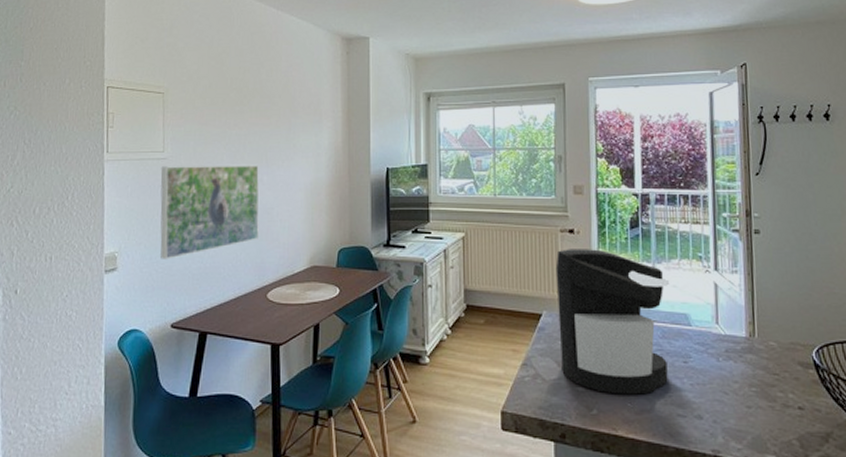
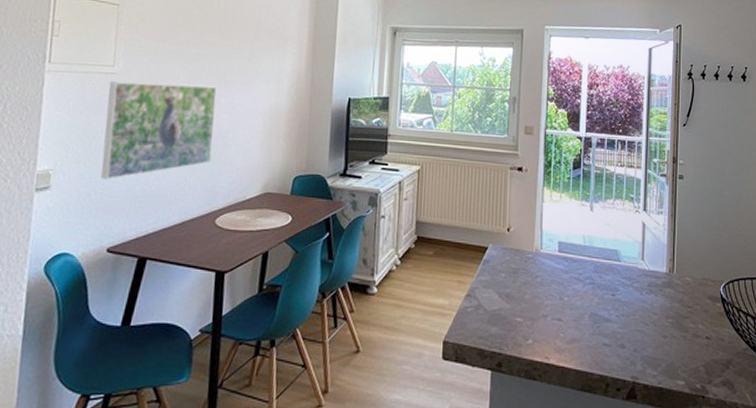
coffee maker: present [555,249,670,395] -> none [502,185,605,325]

